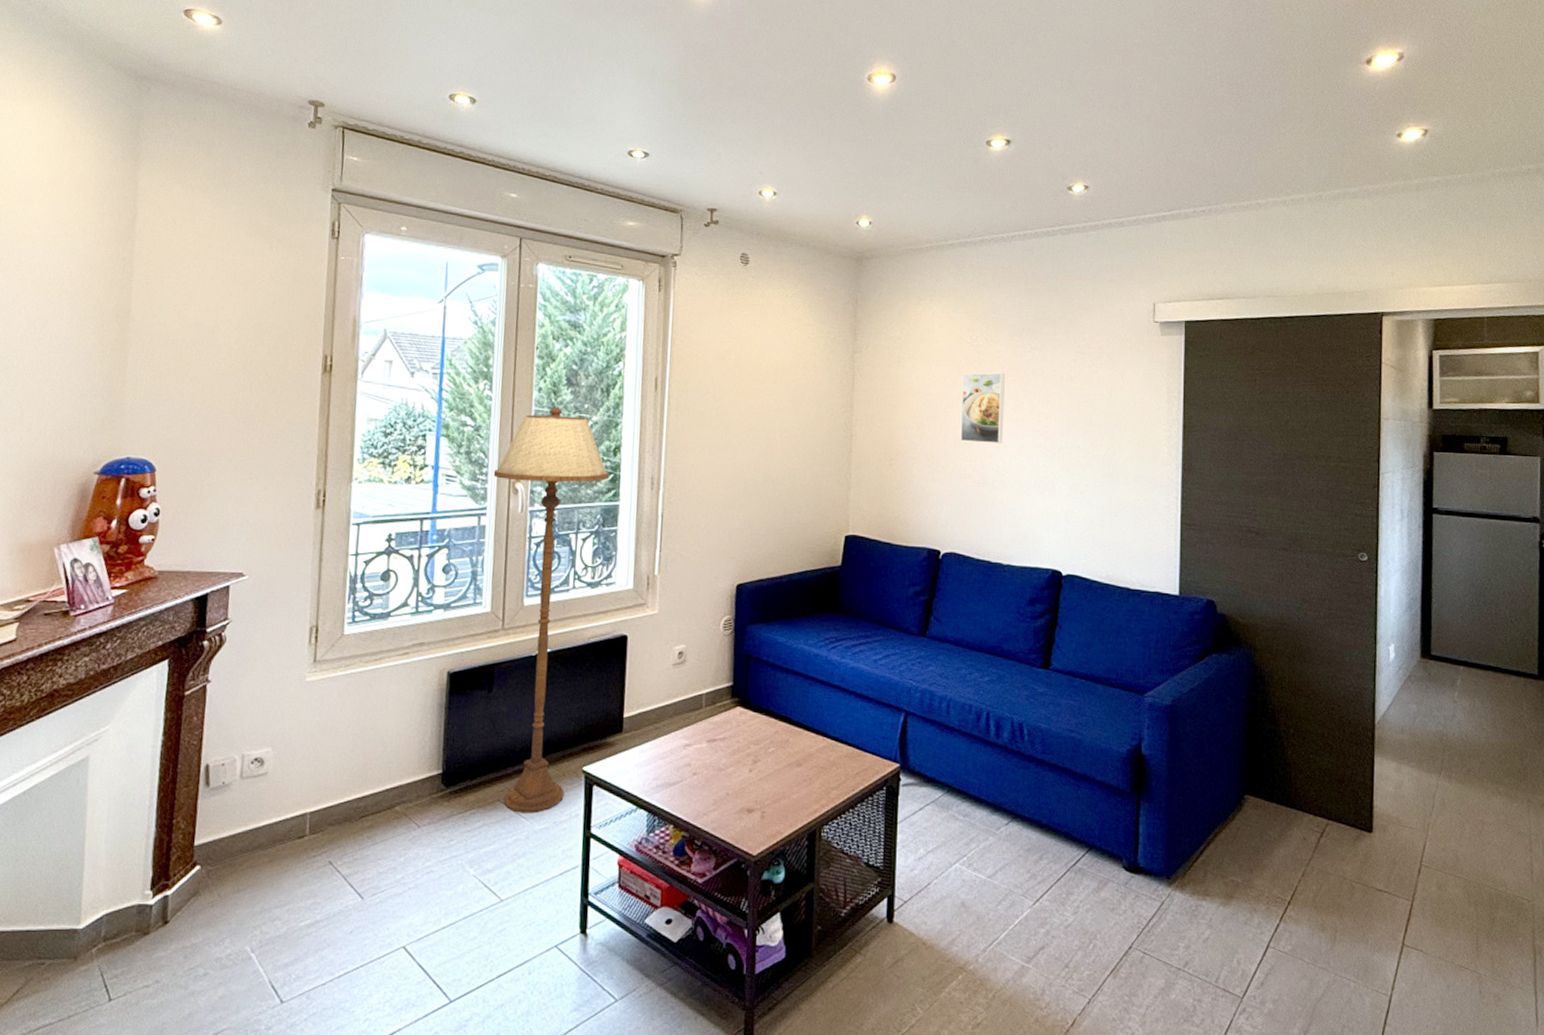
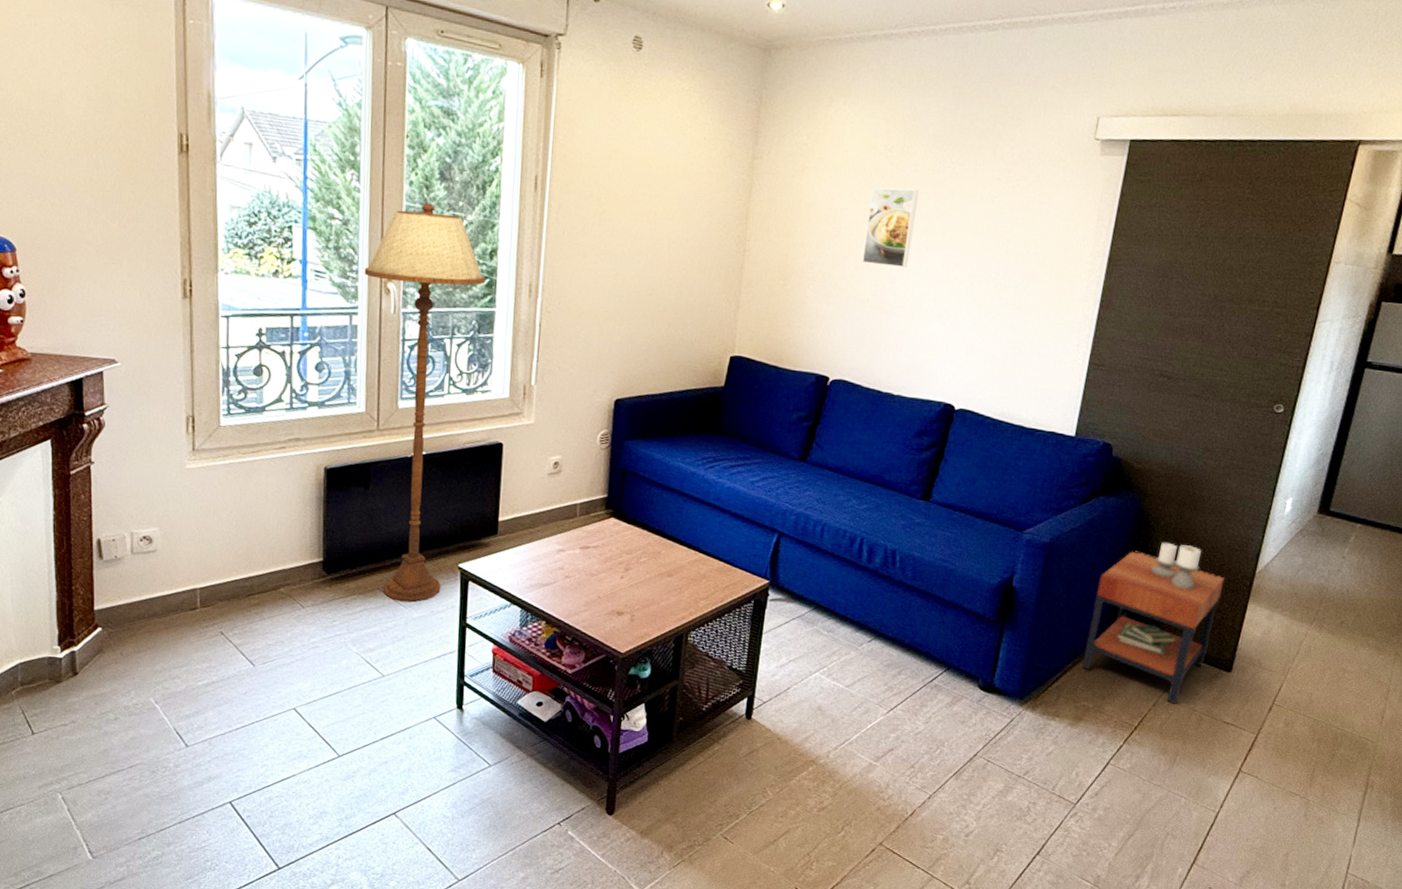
side table: none [1223,697,1347,872] -> present [1082,542,1225,704]

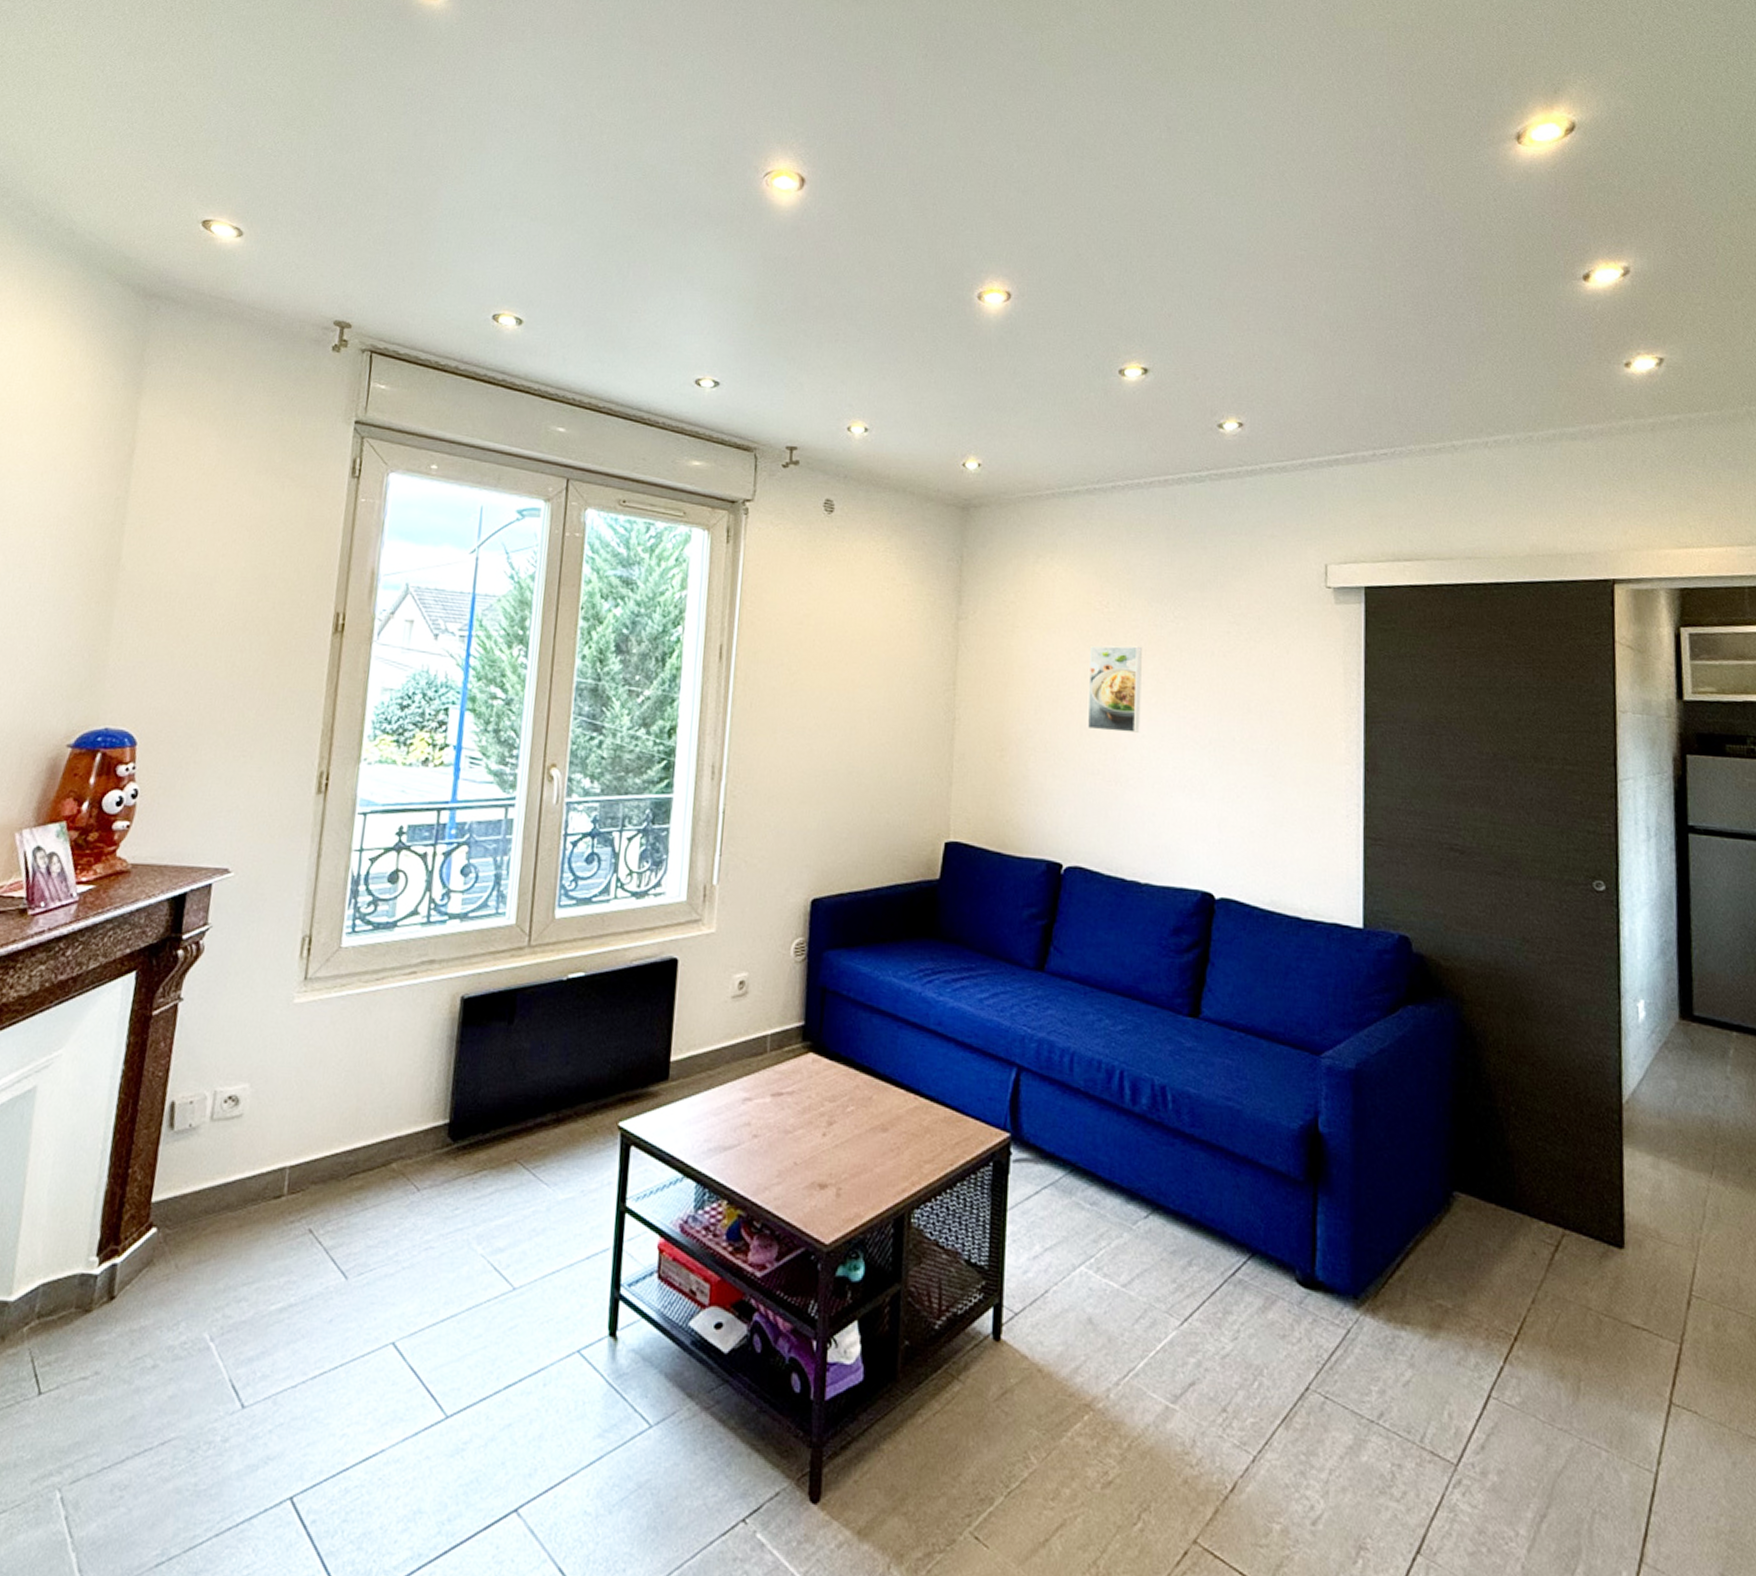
floor lamp: present [364,203,486,602] -> none [521,678,663,1178]
side table: present [1082,542,1225,704] -> none [1426,1064,1586,1300]

